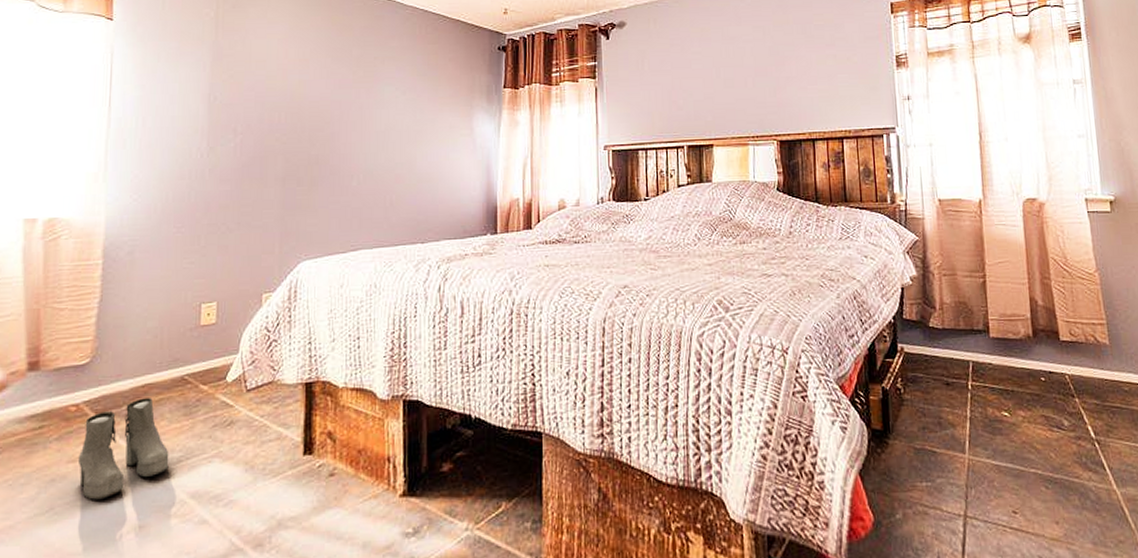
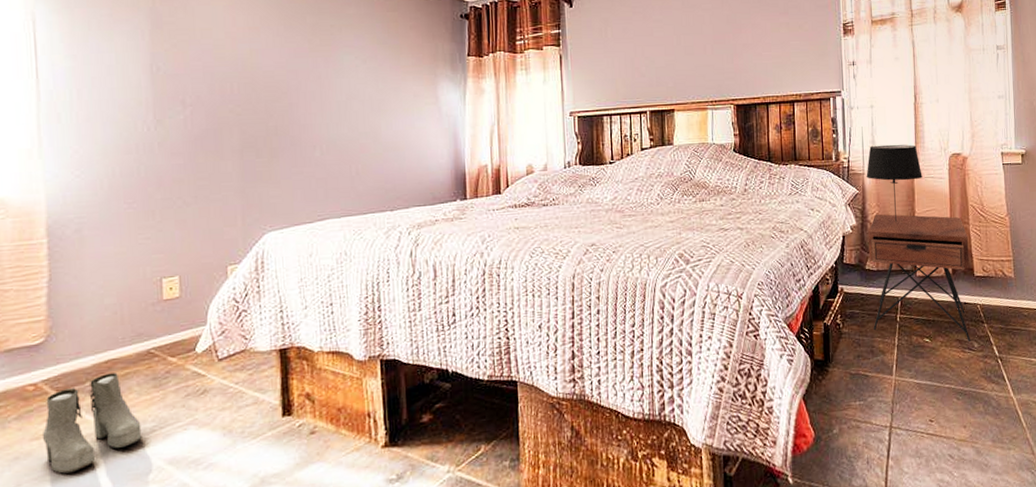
table lamp: none [926,187,992,274] -> present [866,144,922,222]
nightstand: none [930,264,1059,418] -> present [868,213,971,341]

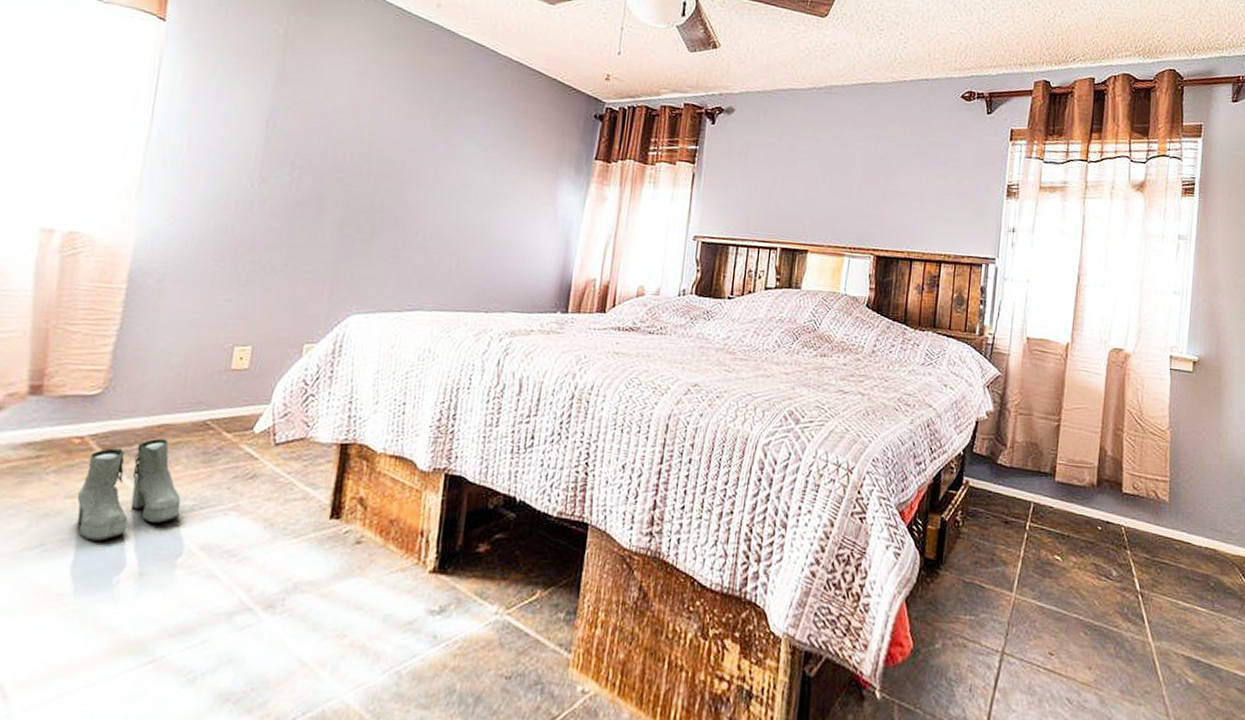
table lamp: present [866,144,922,222] -> none [1011,324,1076,415]
nightstand: present [868,213,971,341] -> none [997,402,1120,568]

